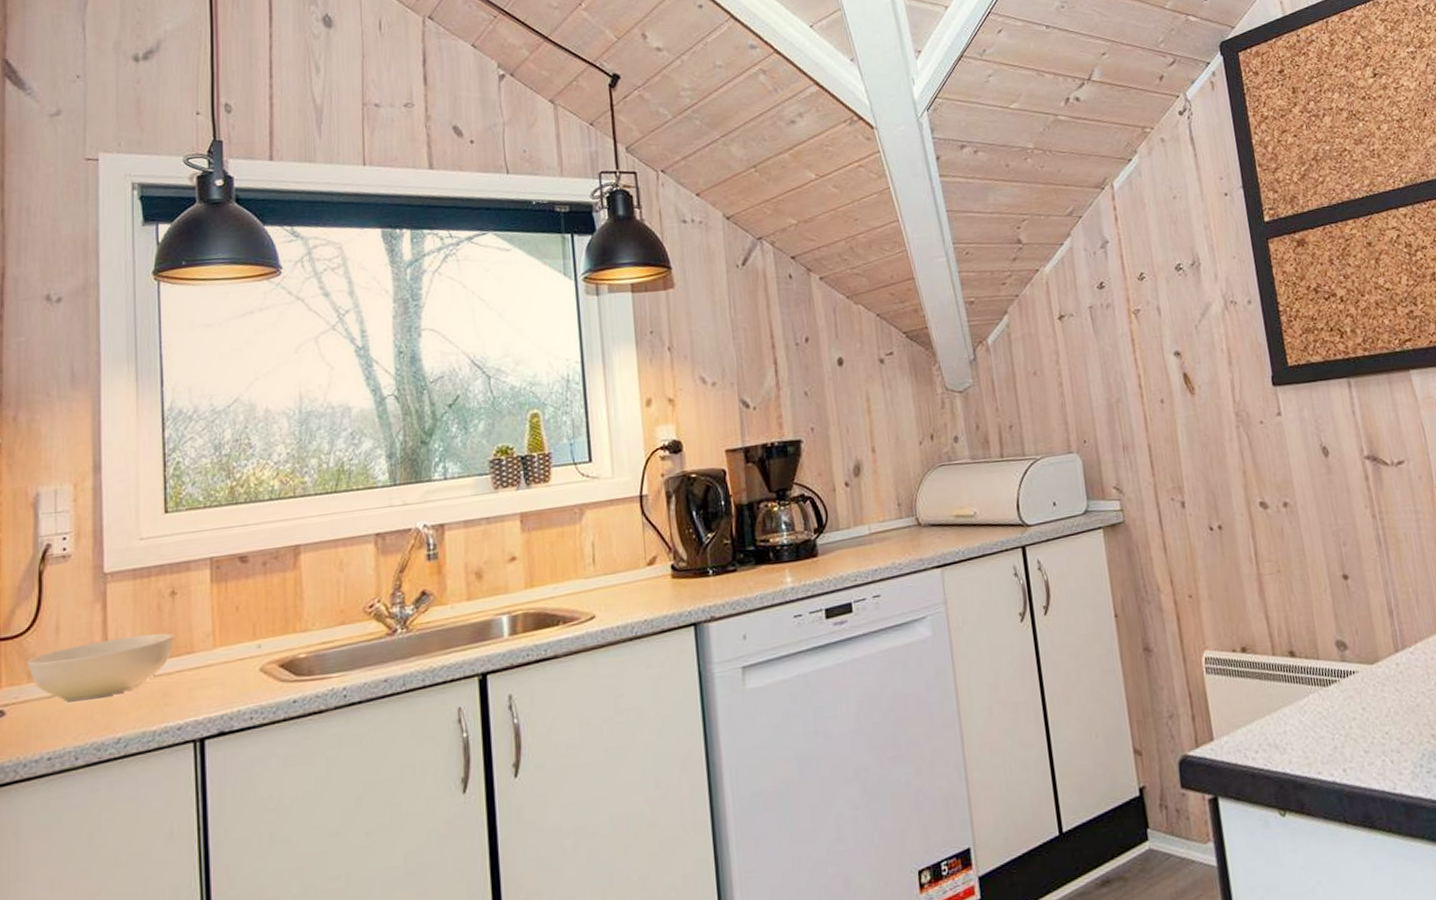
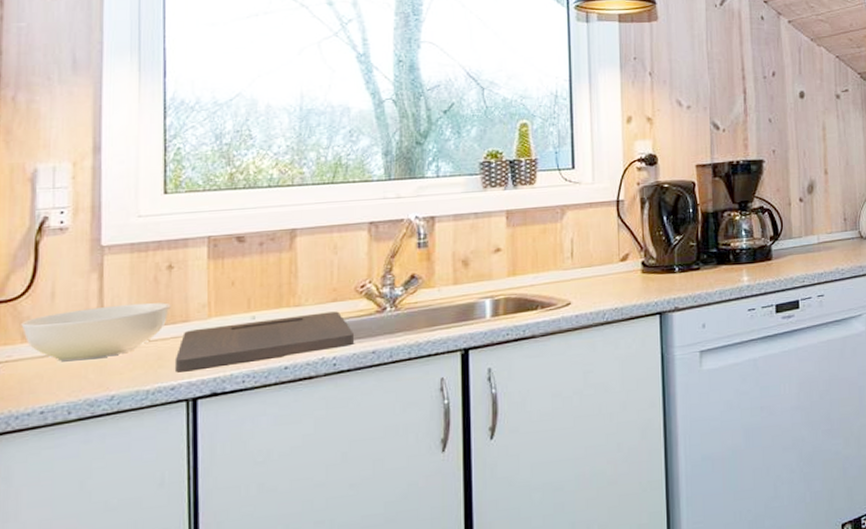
cutting board: none [180,635,365,710] -> present [174,311,355,373]

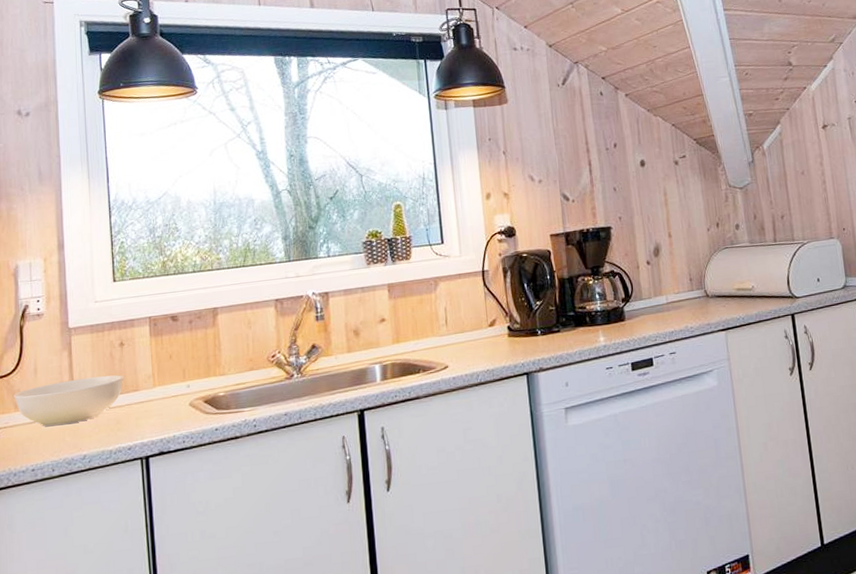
cutting board: present [174,311,355,373] -> none [130,379,270,435]

